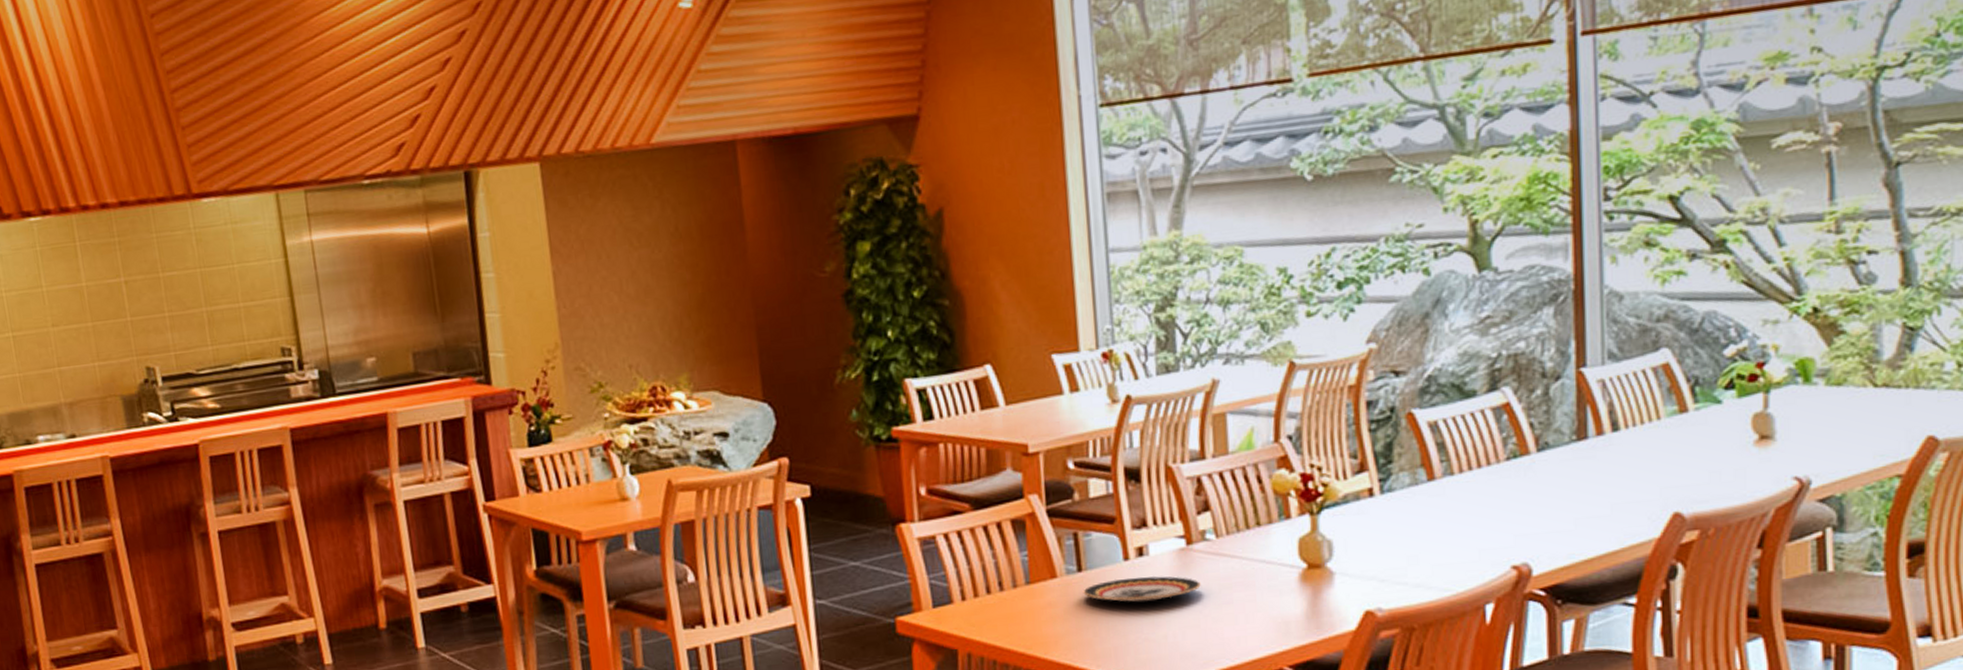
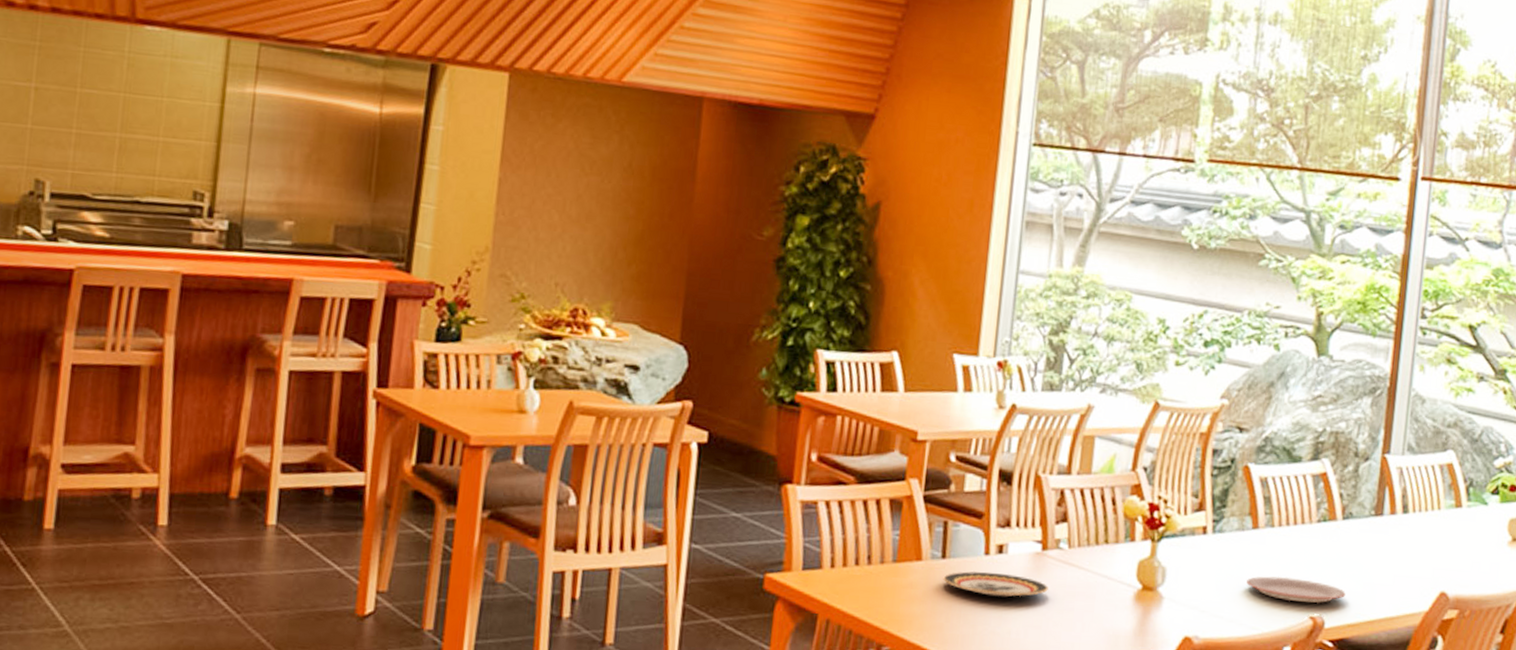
plate: none [1430,526,1553,553] -> present [1246,576,1346,604]

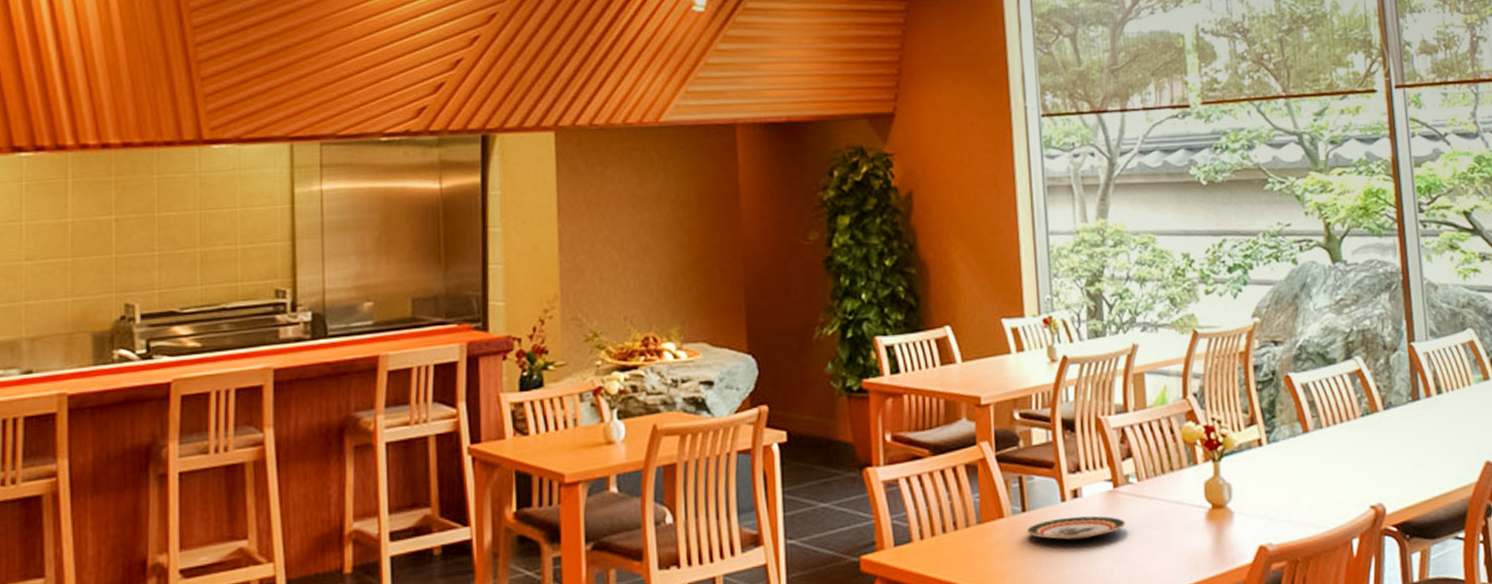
plate: present [1246,576,1346,604] -> none [1307,472,1400,495]

